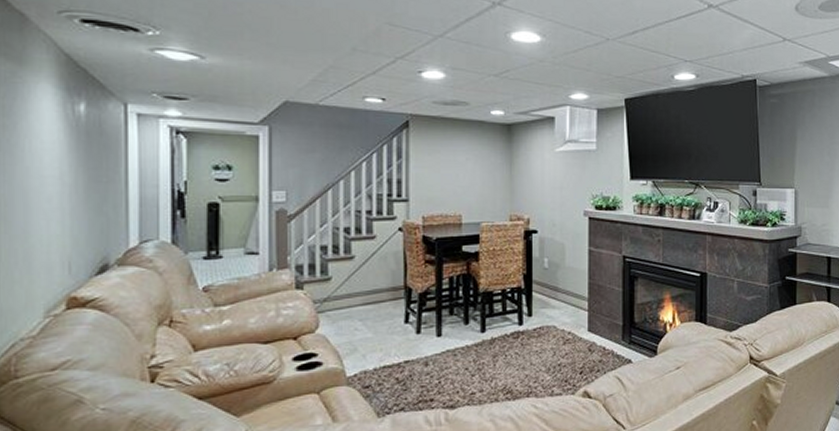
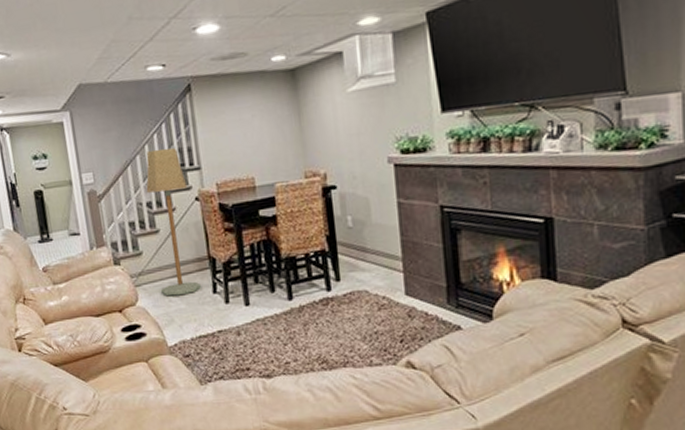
floor lamp: none [346,176,392,325] -> present [146,148,201,297]

